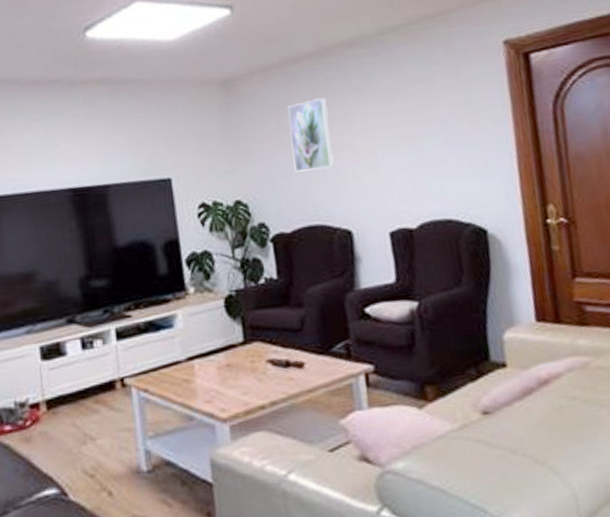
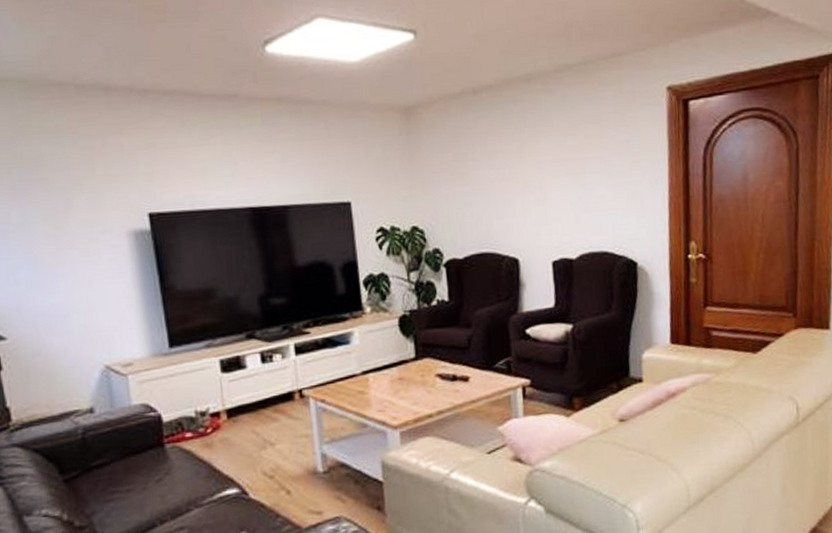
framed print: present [287,98,334,172] -> none [465,131,506,201]

